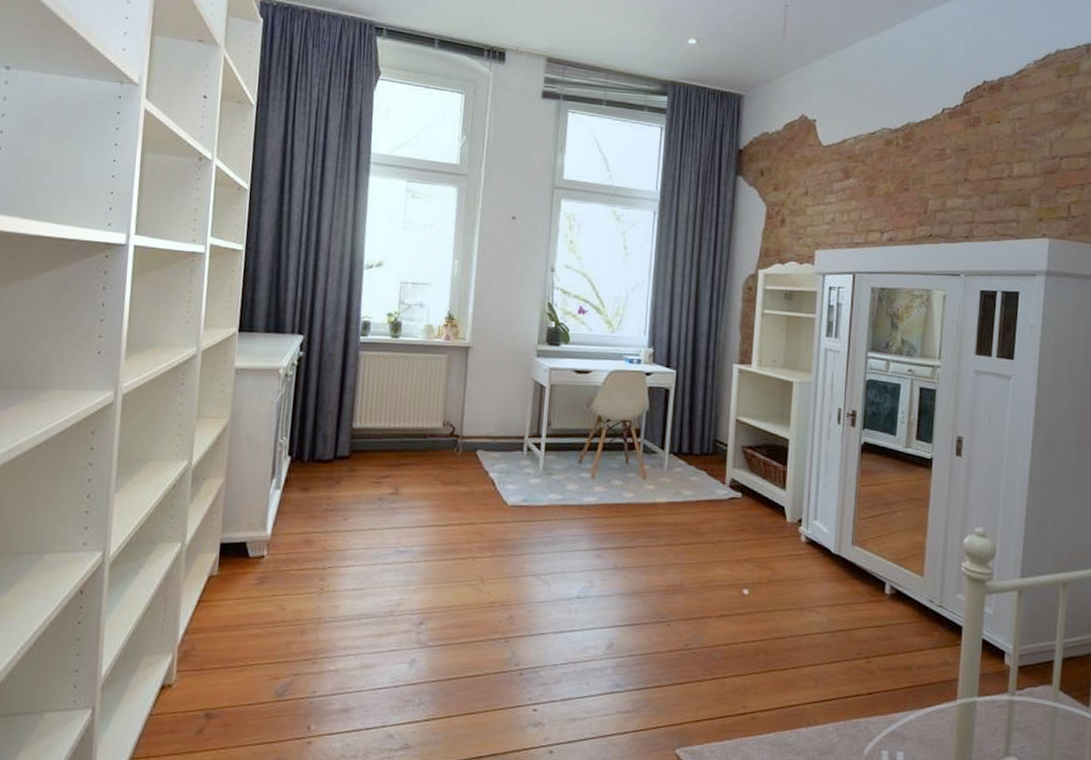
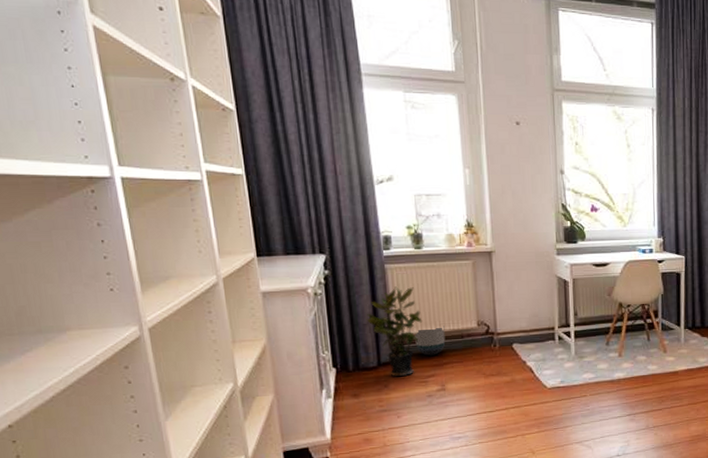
potted plant: none [331,375,387,474] -> present [367,286,423,377]
planter: none [375,420,409,454] -> present [414,325,446,356]

